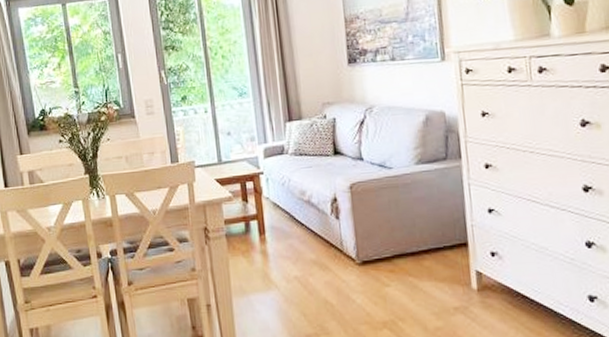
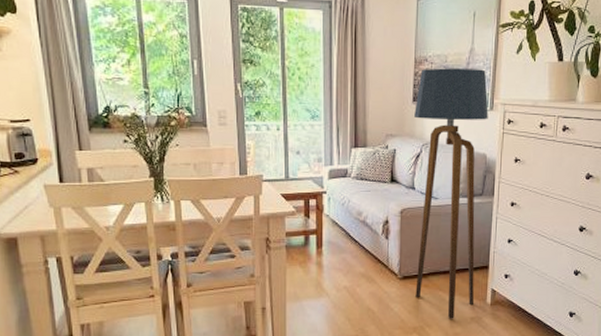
floor lamp: none [351,17,455,310] -> present [414,68,488,319]

